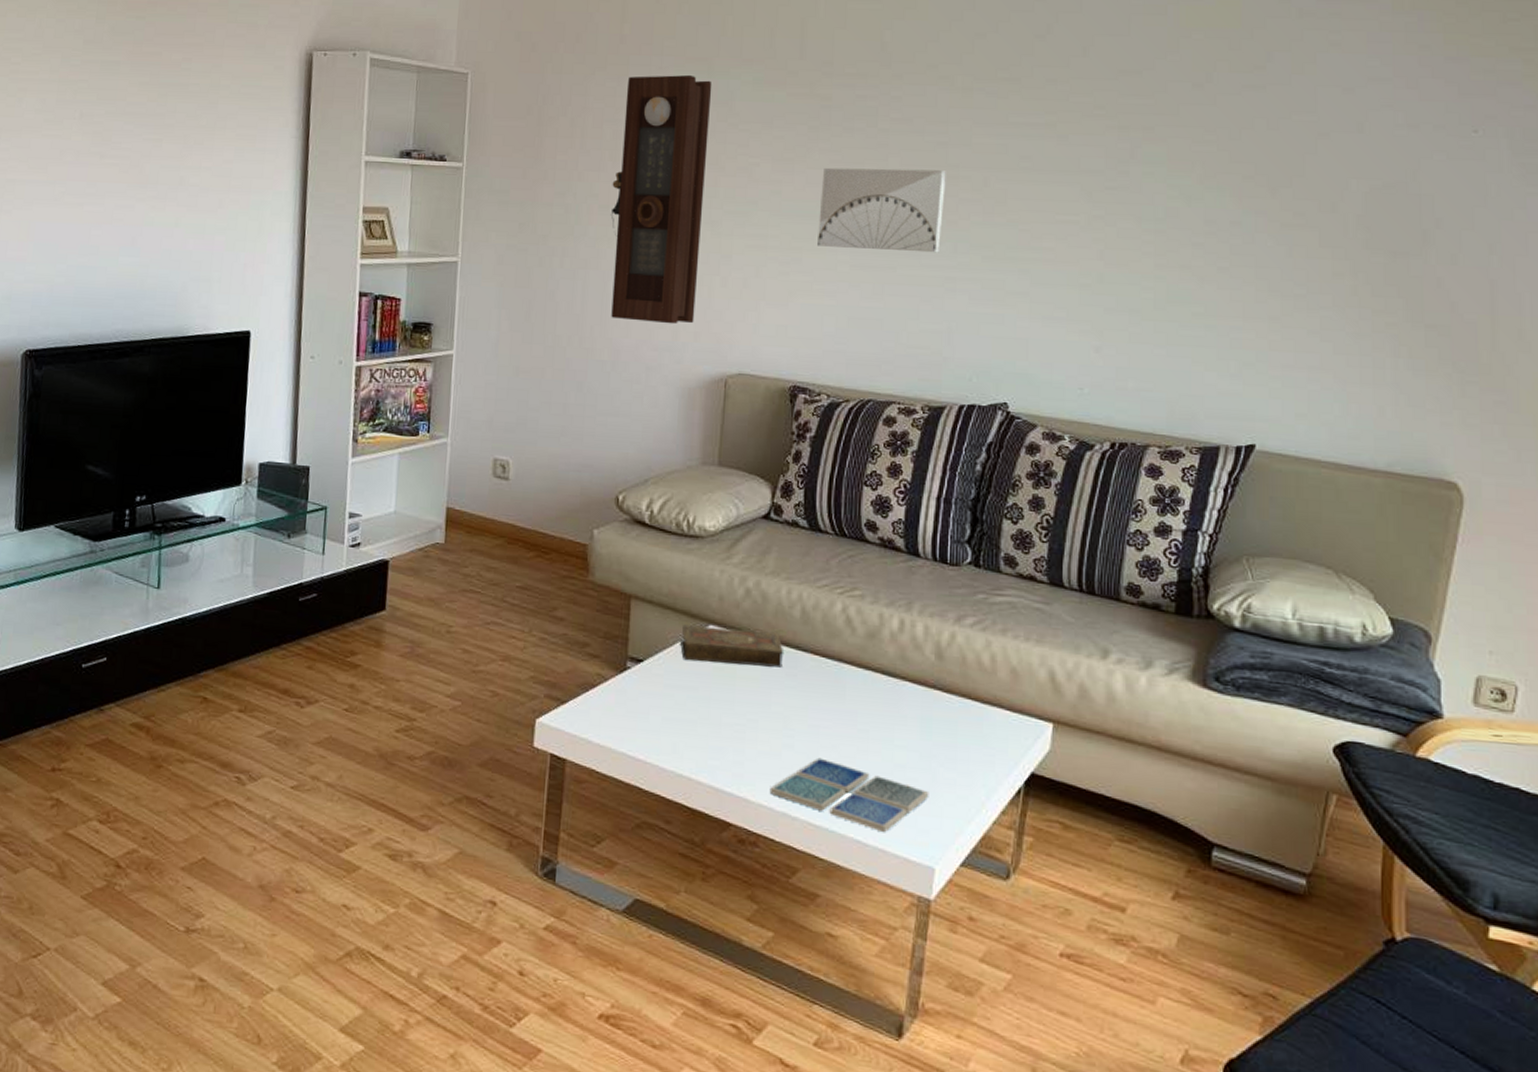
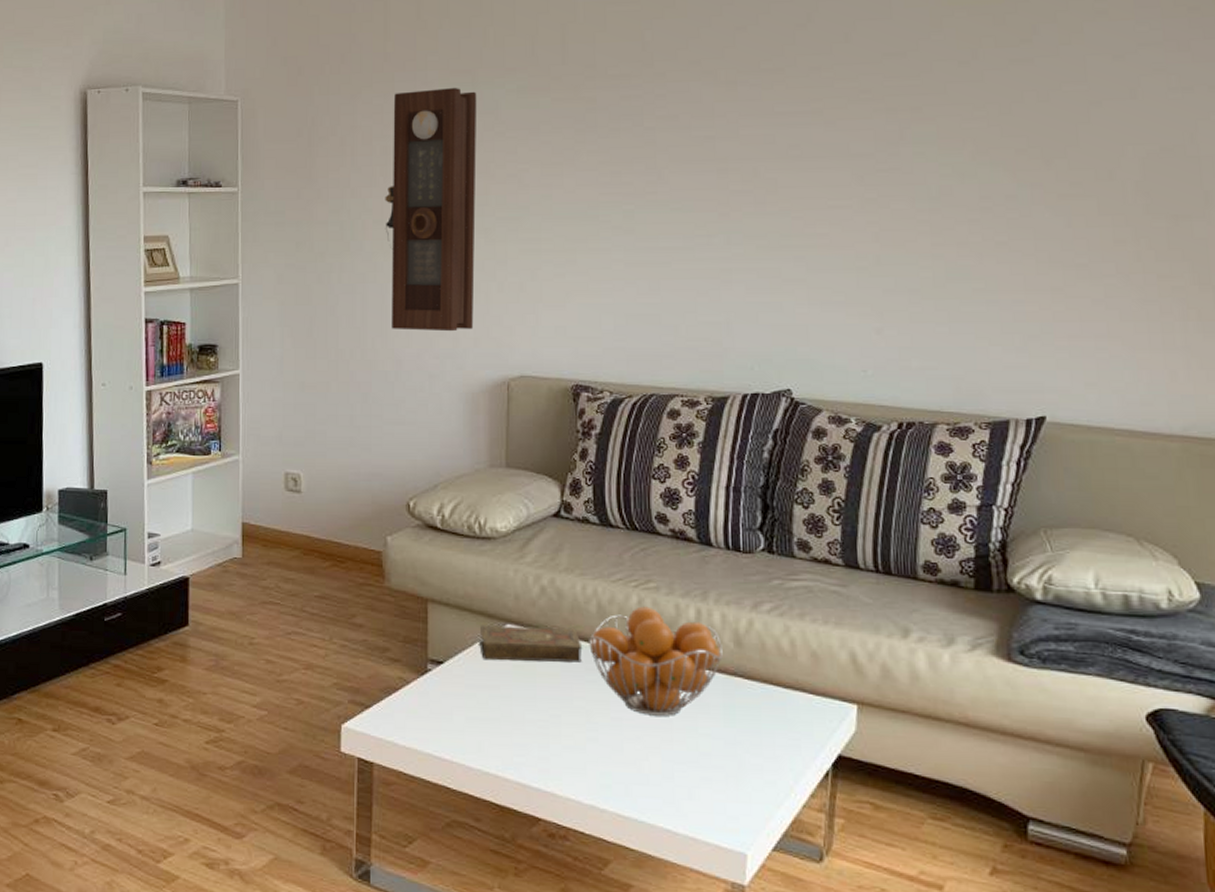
drink coaster: present [769,757,929,833] -> none [576,749,737,821]
fruit basket: none [789,613,924,726] -> present [587,606,723,716]
wall art: present [818,167,946,253] -> none [590,164,715,247]

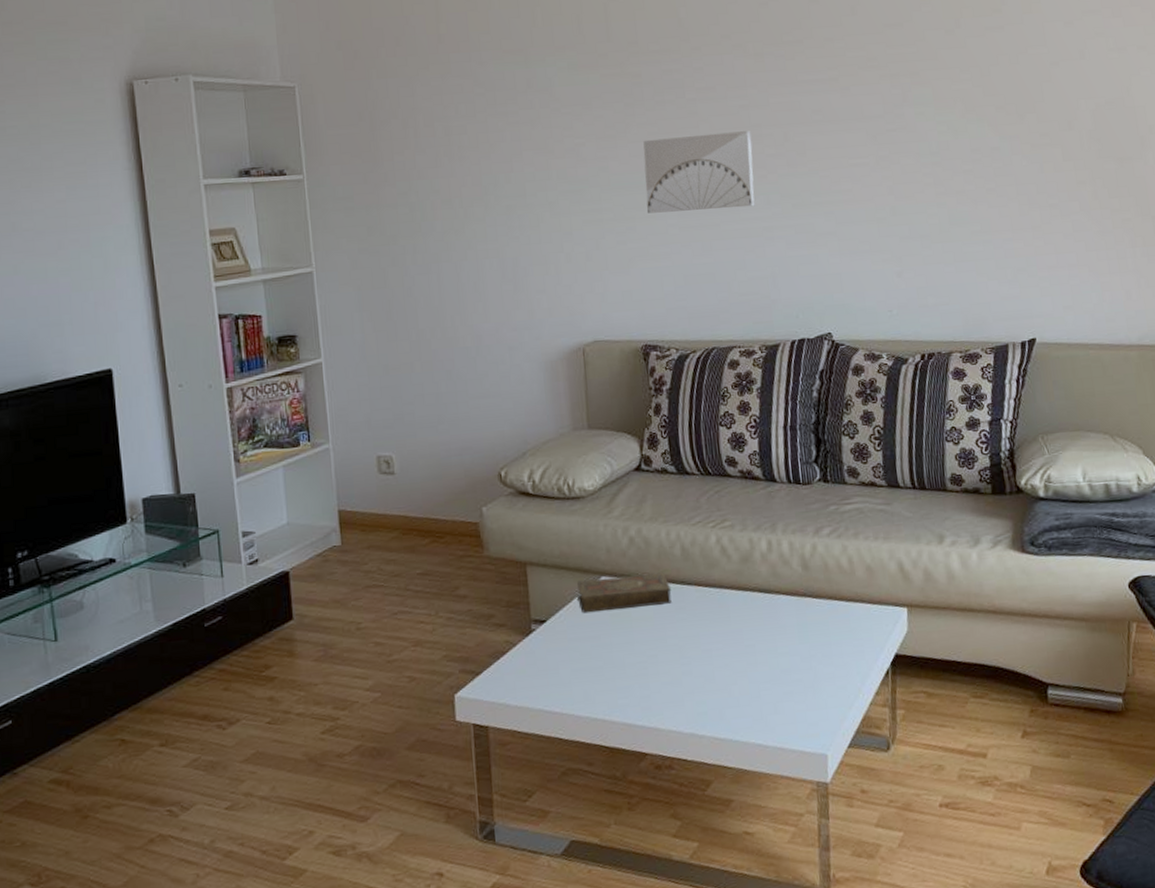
pendulum clock: present [385,87,477,332] -> none [451,66,547,306]
fruit basket: present [587,606,723,716] -> none [675,544,793,643]
wall art: none [590,164,715,247] -> present [643,131,755,214]

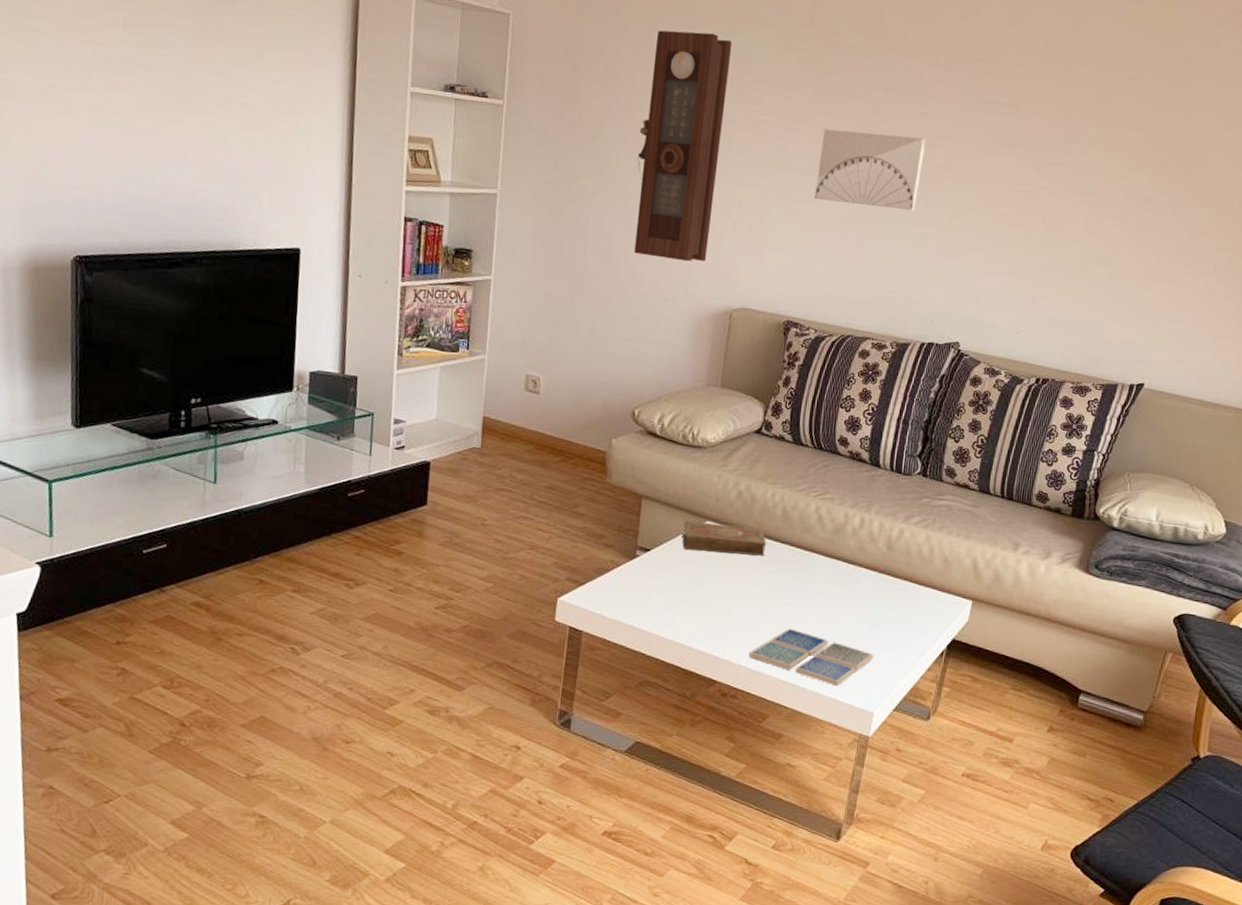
pendulum clock: none [451,66,547,306] -> present [634,30,732,262]
drink coaster: none [676,677,814,733] -> present [748,628,874,687]

